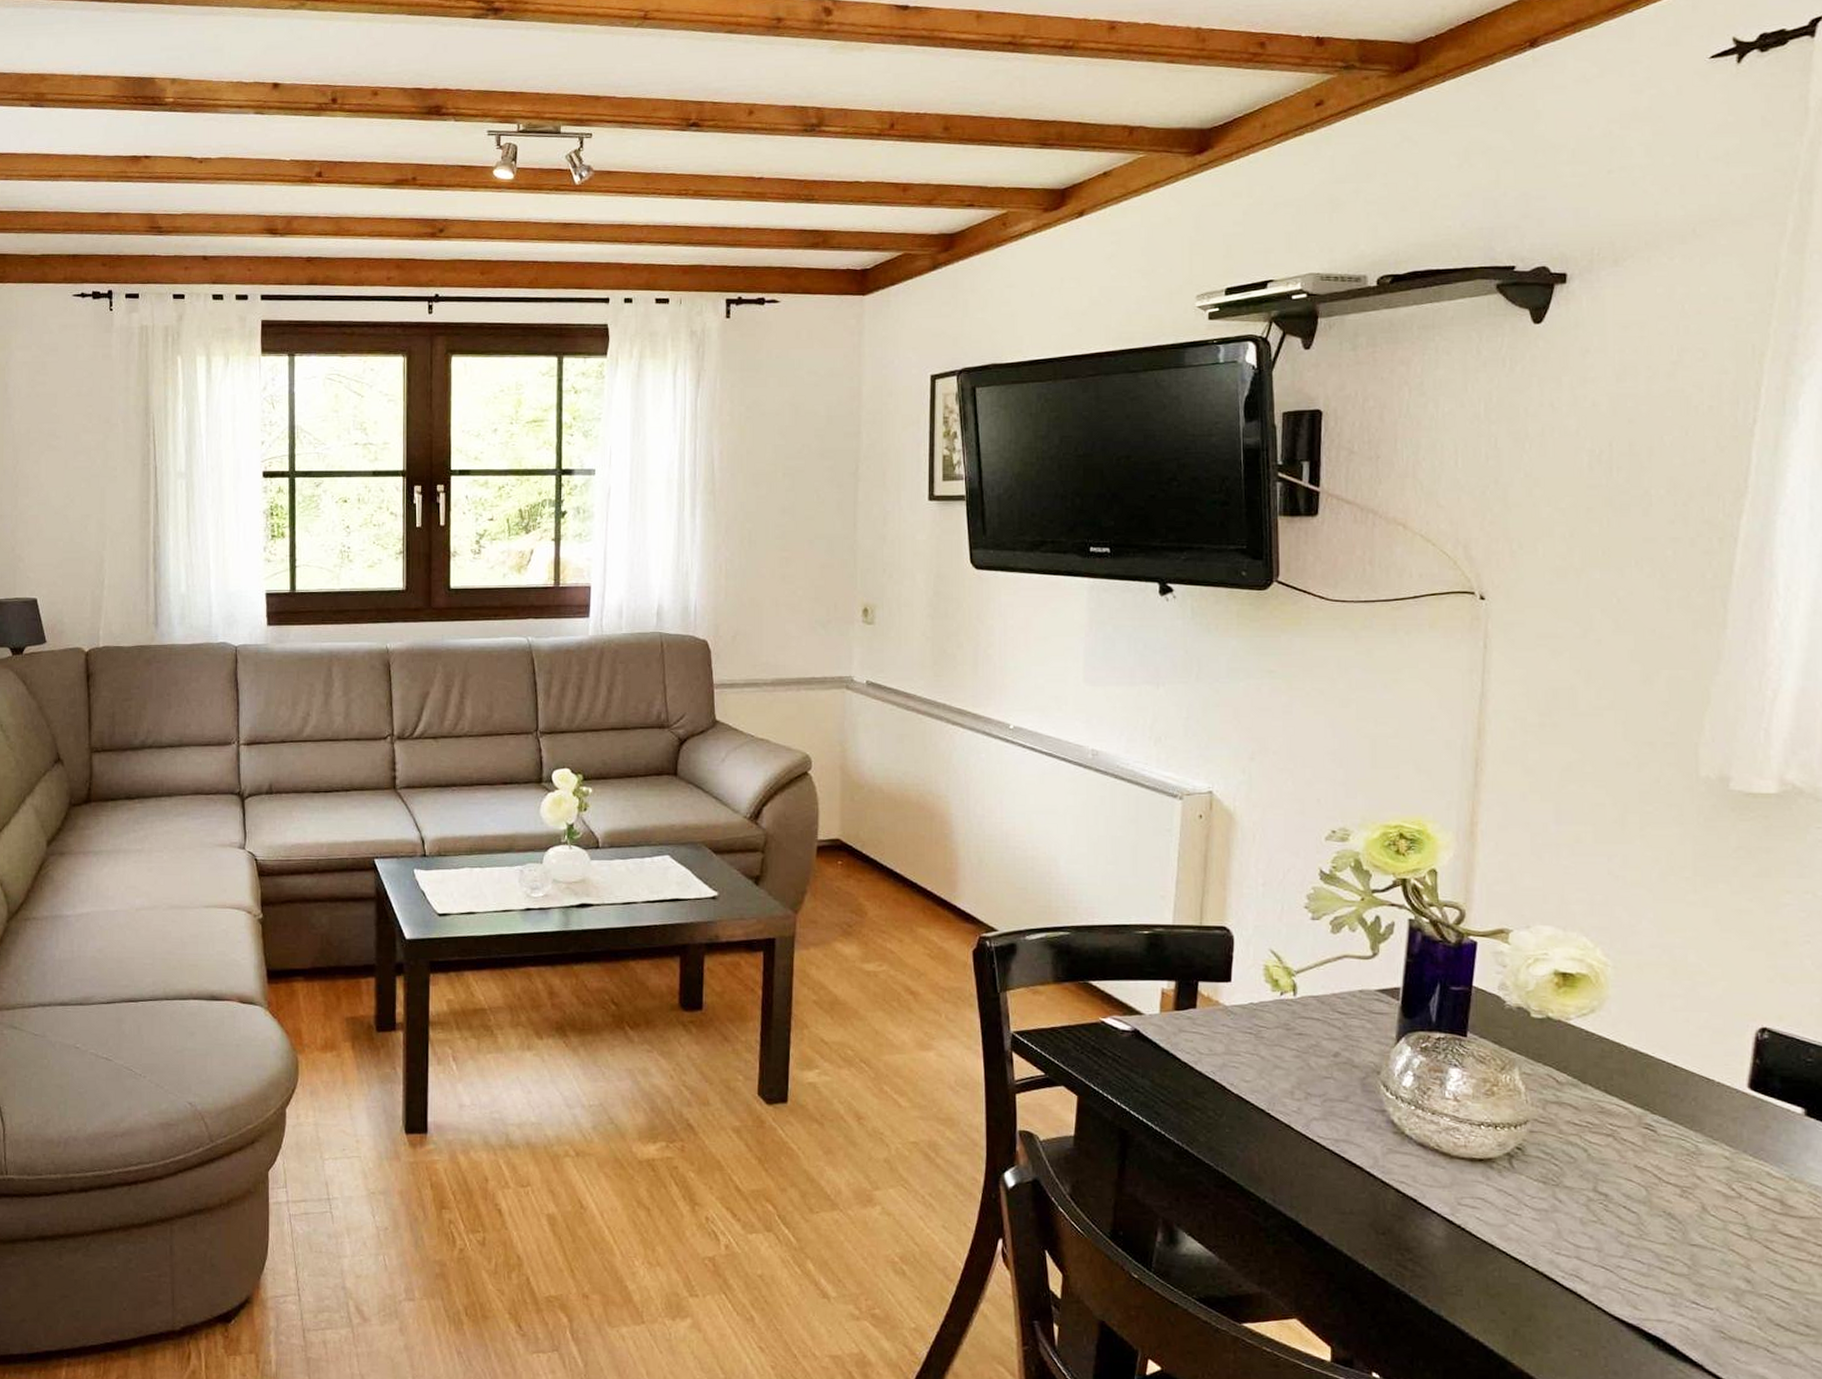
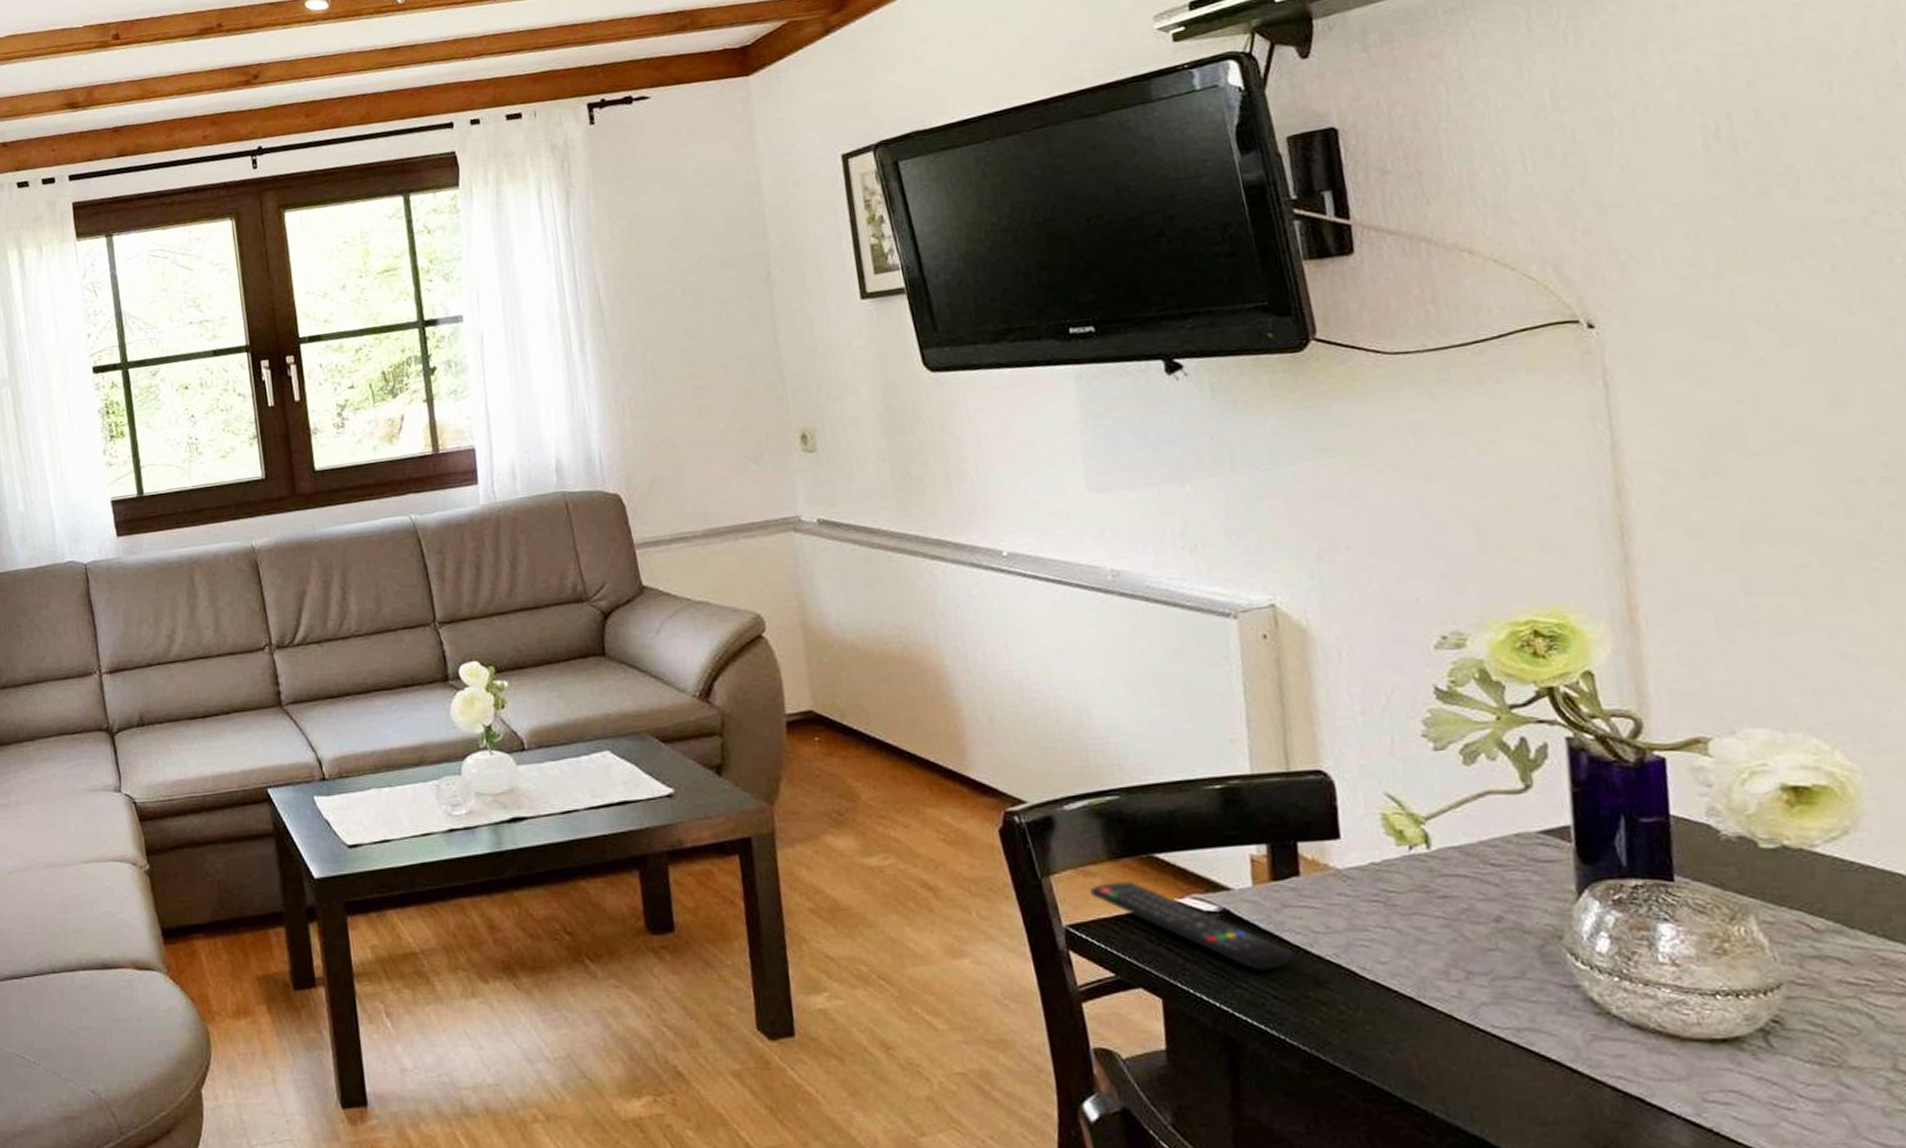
remote control: none [1035,1000,1183,1080] -> present [1088,881,1296,970]

